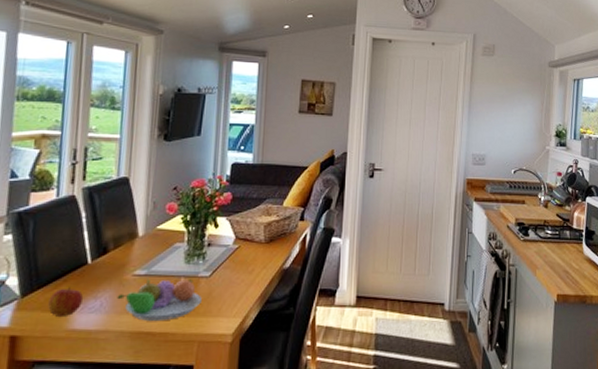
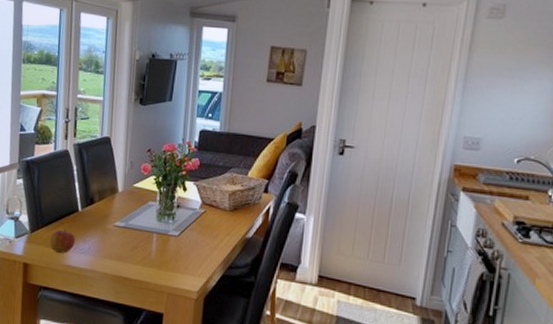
fruit bowl: present [117,278,202,322] -> none [101,230,171,270]

